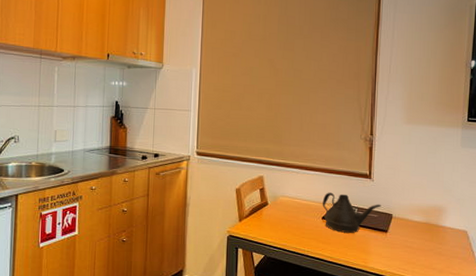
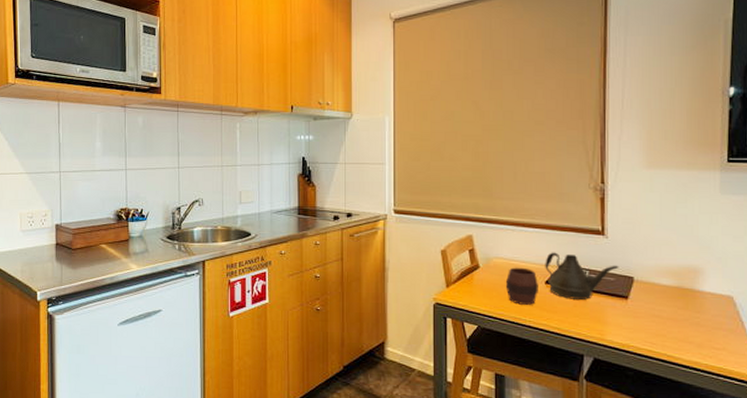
cup: none [289,204,316,237] -> present [505,267,538,305]

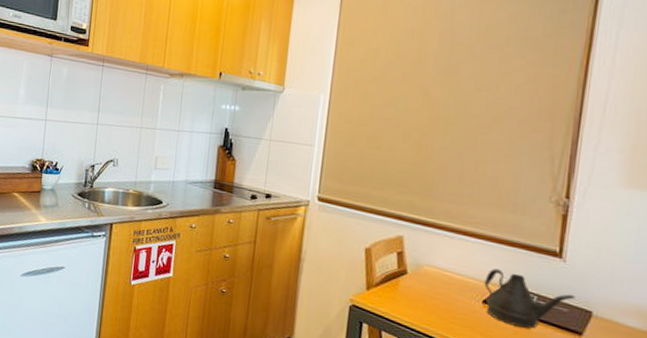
cup: present [505,267,538,305] -> none [434,278,474,325]

